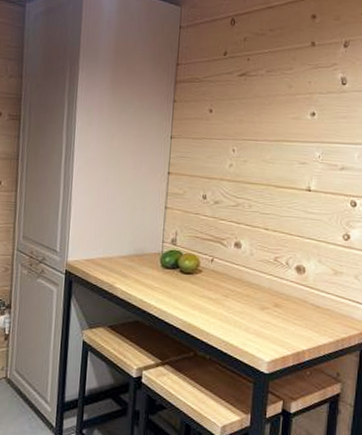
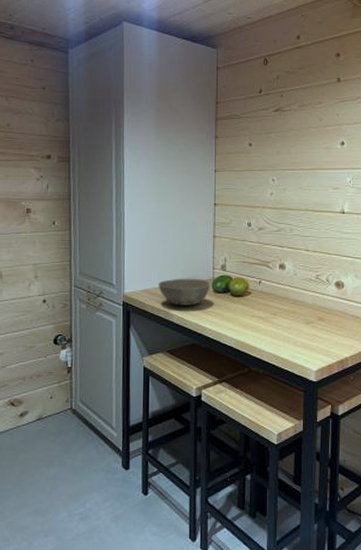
bowl: none [103,249,159,280] -> present [158,278,210,306]

